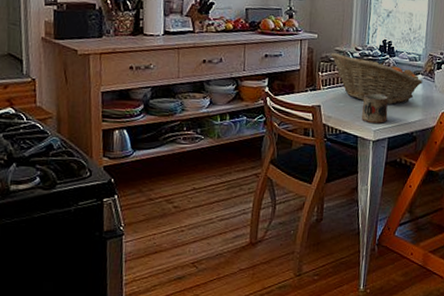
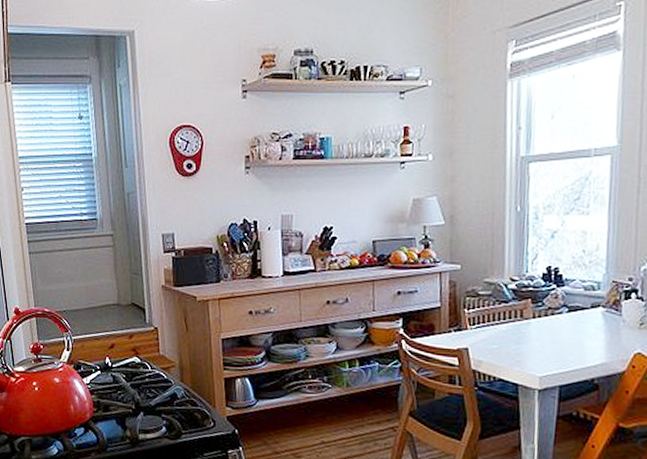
fruit basket: present [330,52,423,105] -> none [478,284,605,345]
mug: present [362,93,388,124] -> none [522,332,558,369]

